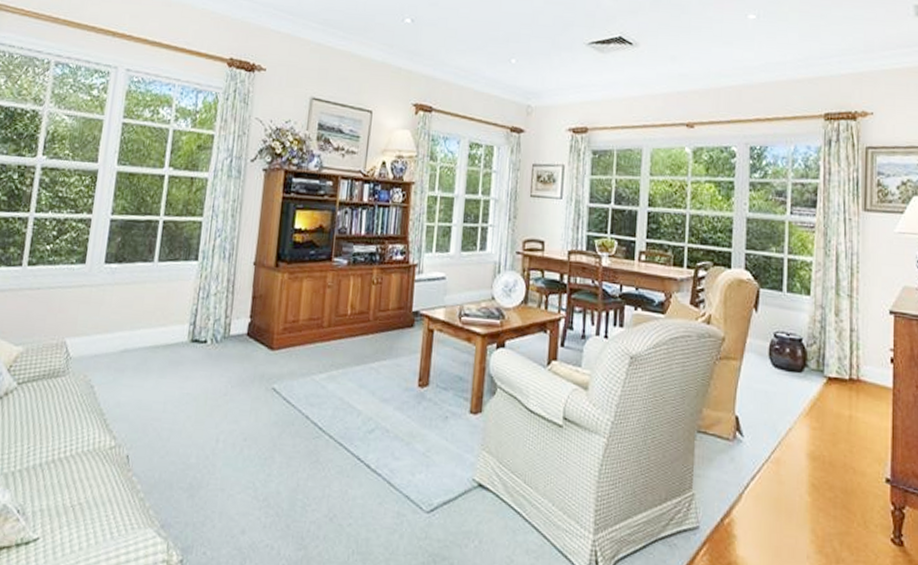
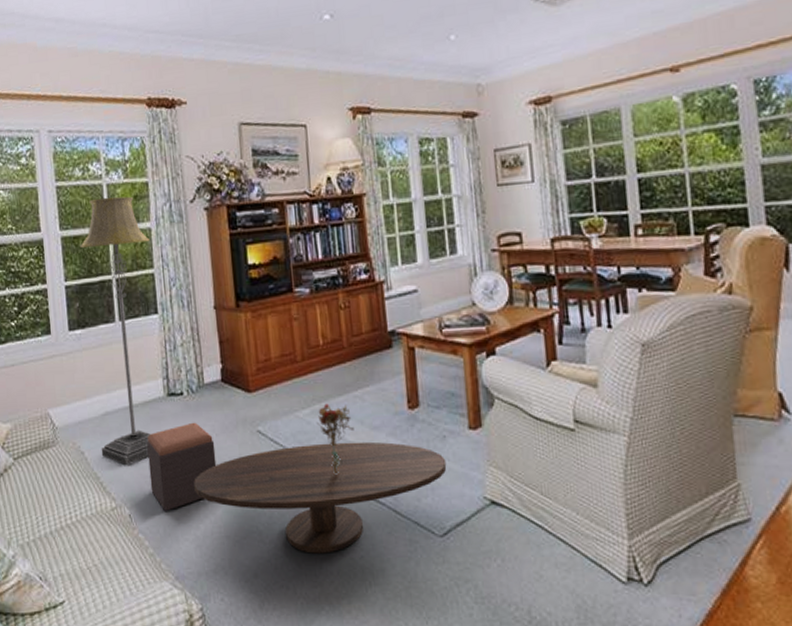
floor lamp: none [111,141,204,406] -> present [80,196,151,466]
footstool: none [154,371,228,457] -> present [147,422,217,511]
coffee table: none [199,408,445,517] -> present [194,441,447,554]
bouquet: none [330,371,365,441] -> present [316,403,354,475]

